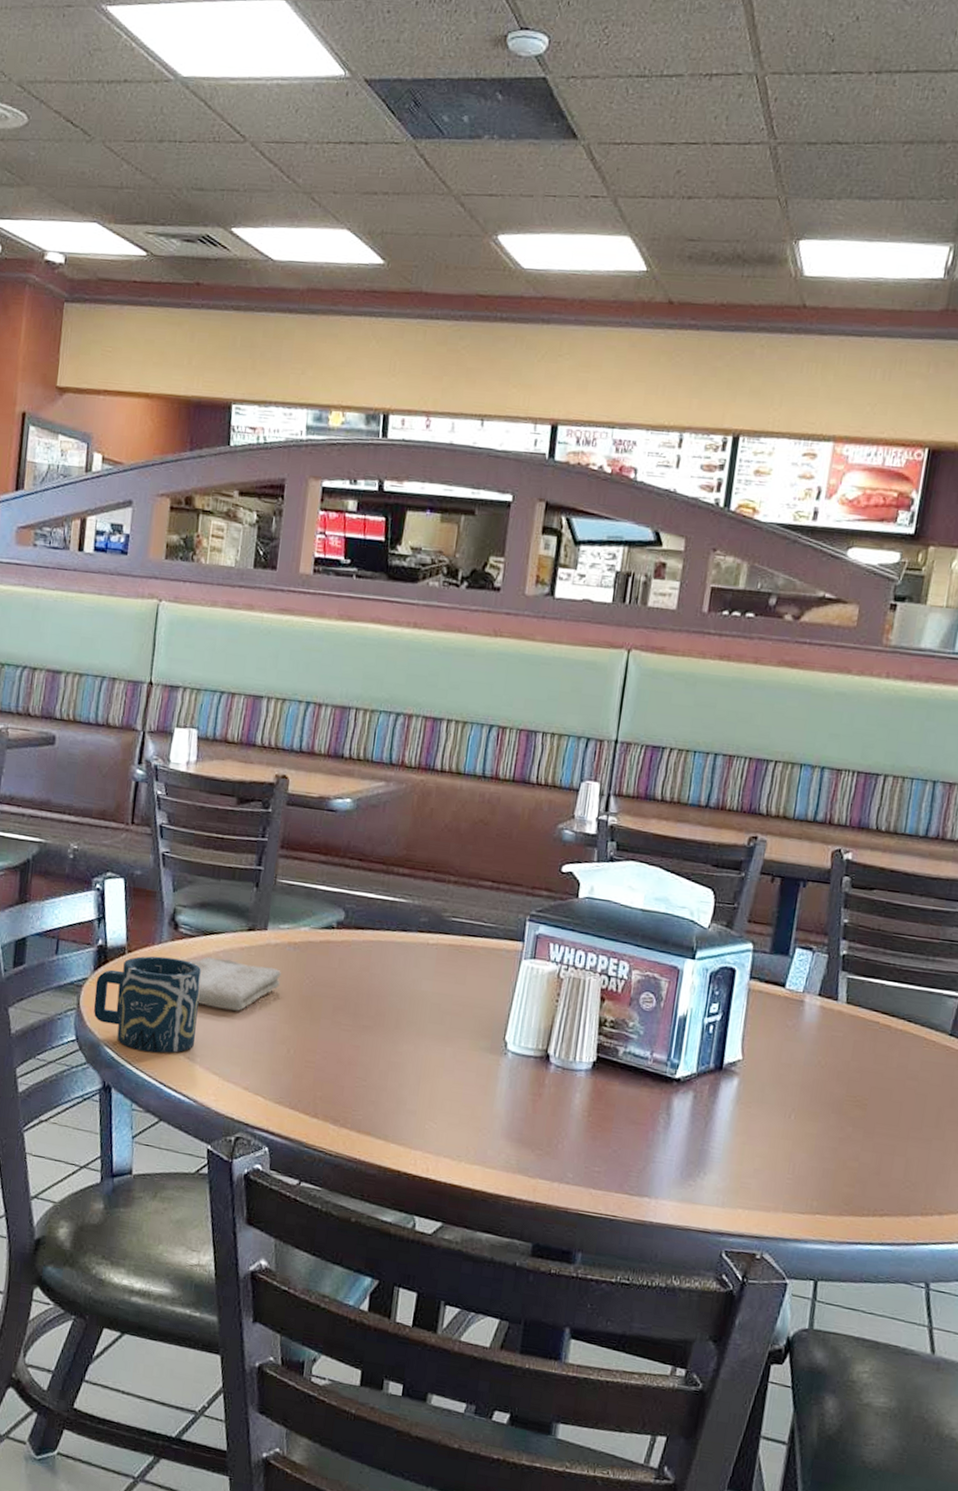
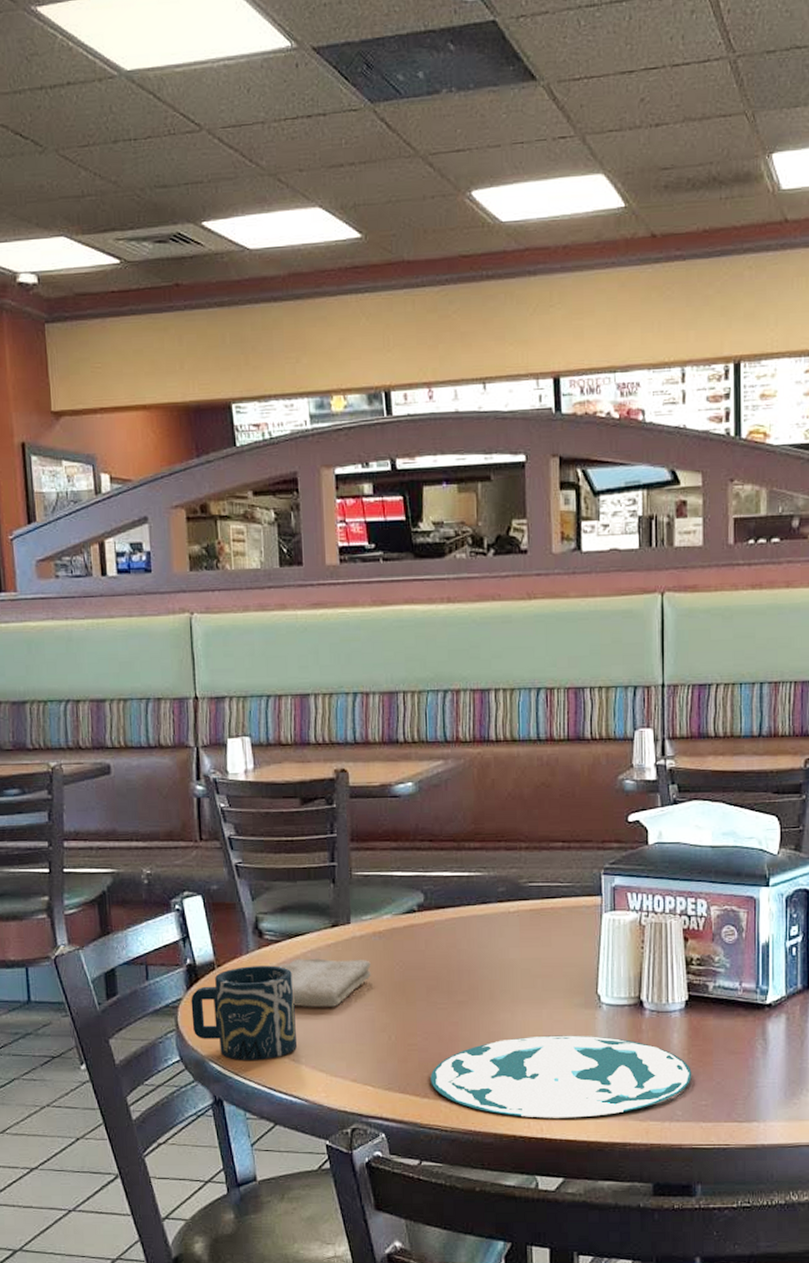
plate: none [322,1071,589,1166] -> present [430,1035,692,1118]

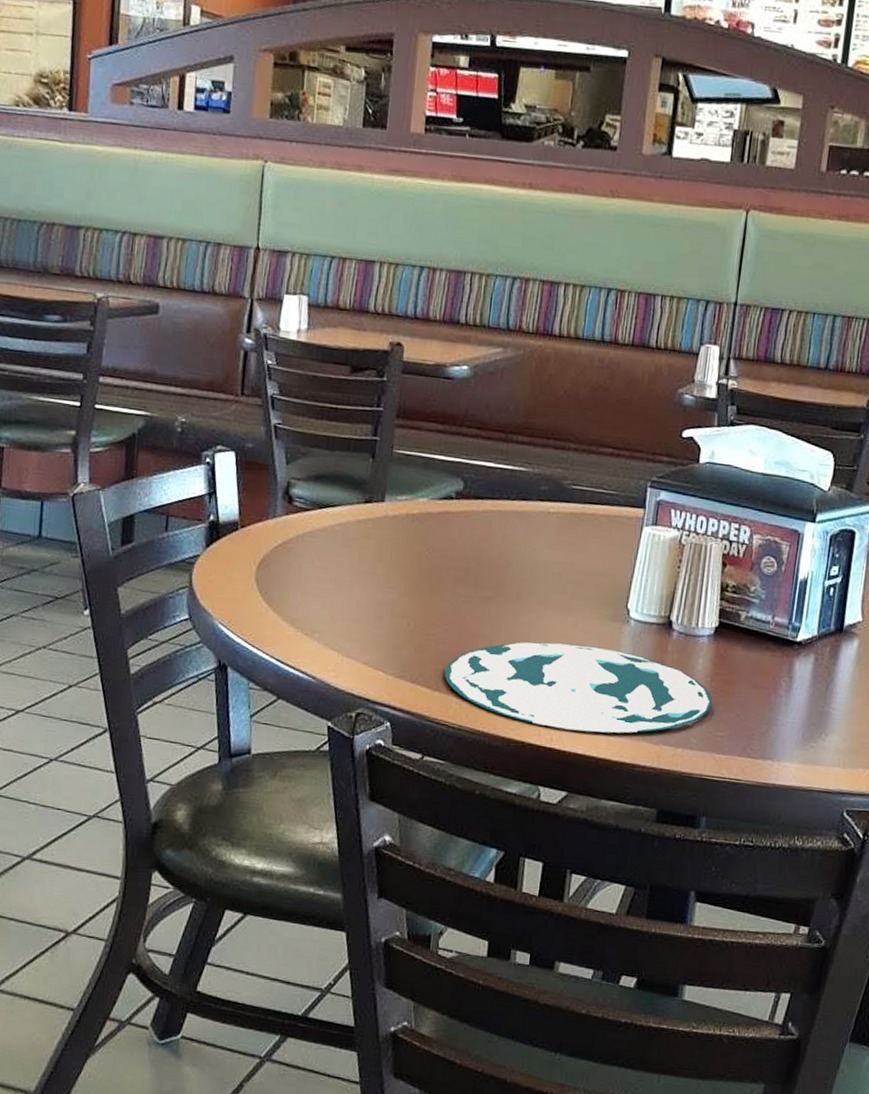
cup: present [191,965,298,1060] -> none [206,530,318,631]
washcloth: present [279,958,371,1008] -> none [304,530,400,586]

